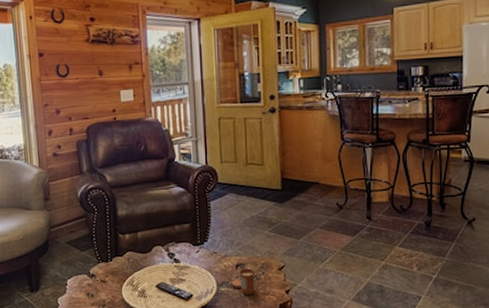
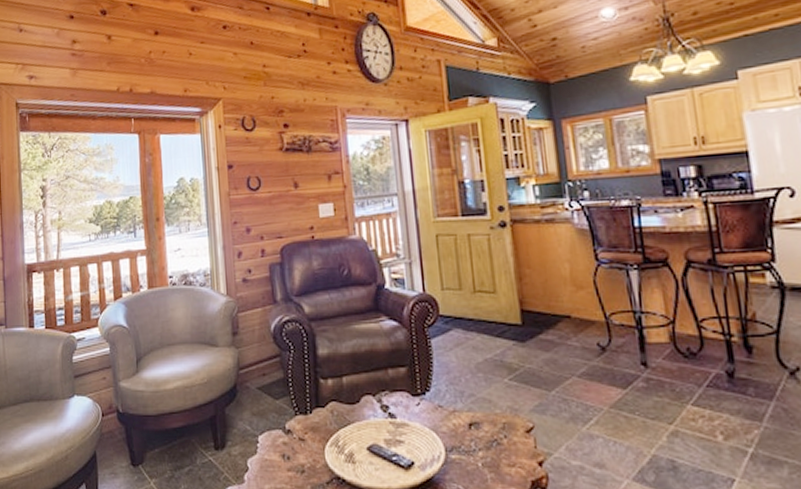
candle: present [231,268,255,295] -> none [463,429,497,466]

